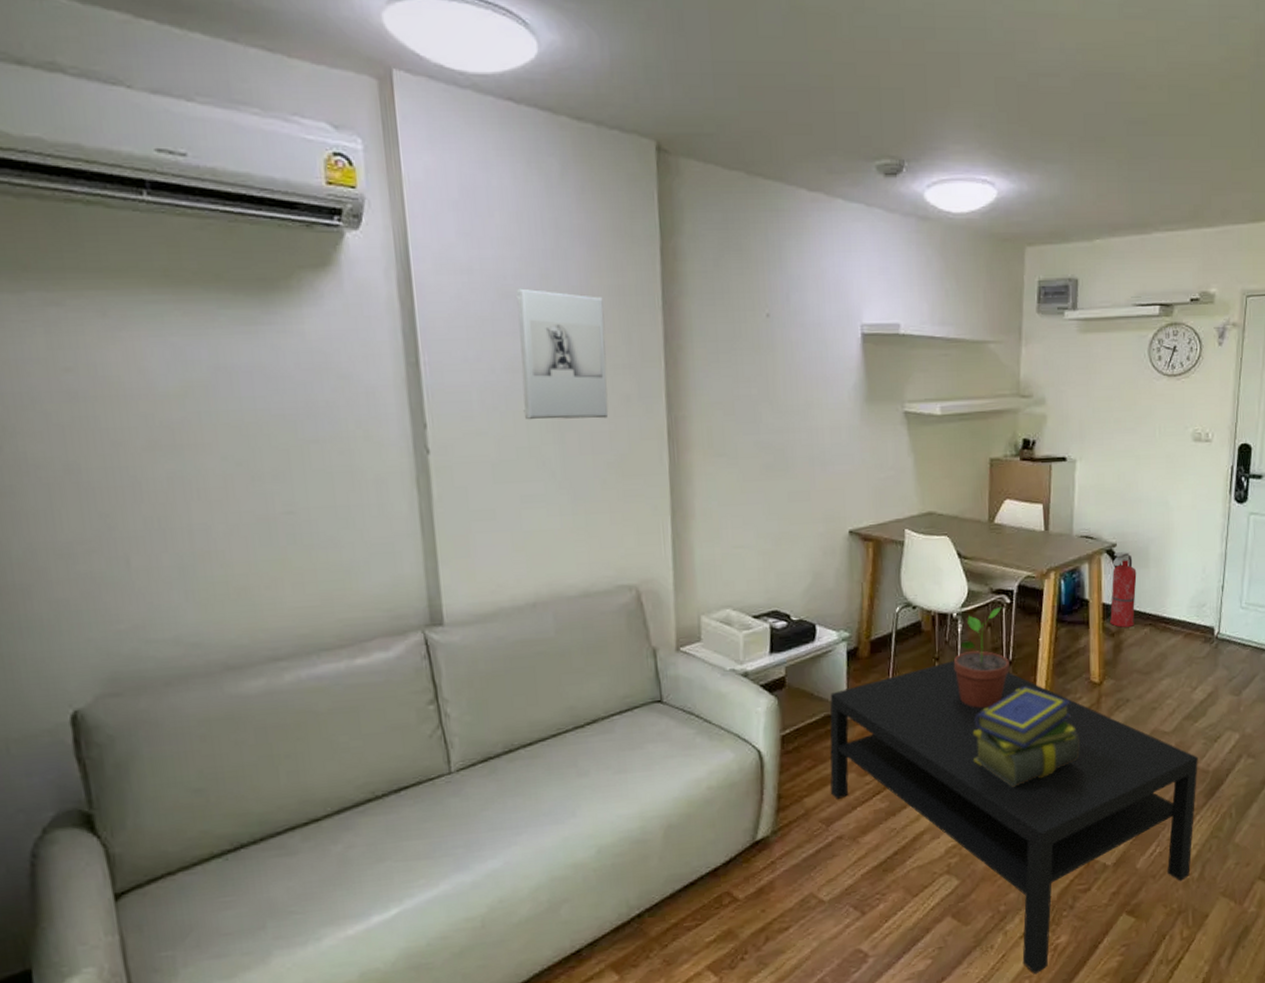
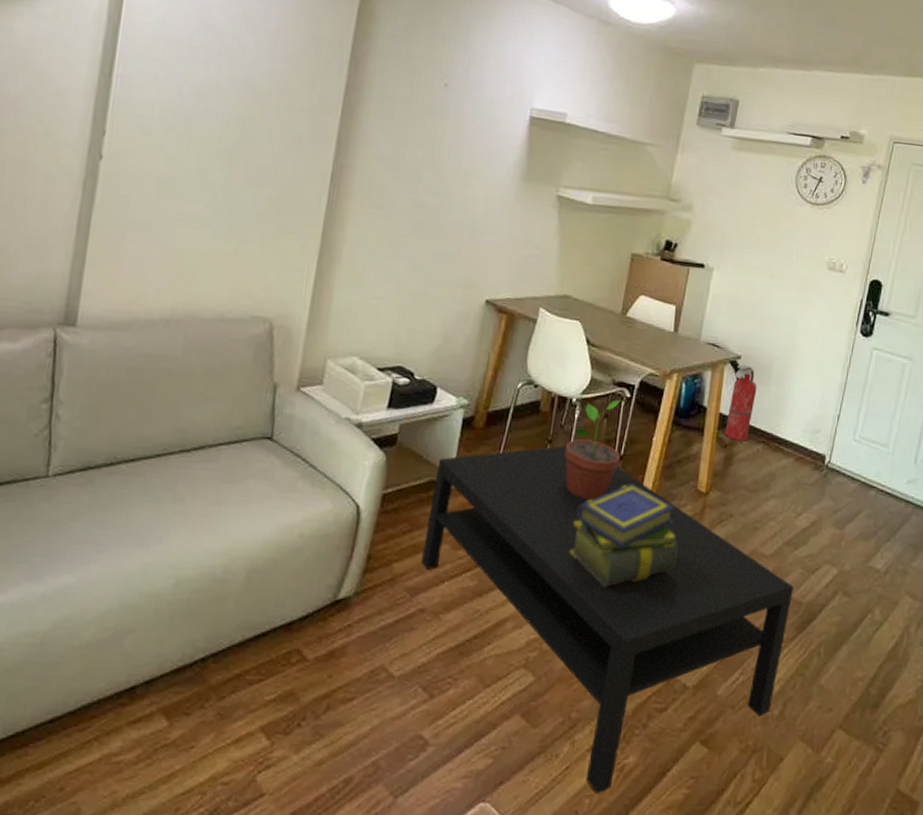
wall sculpture: present [516,288,609,420] -> none [199,22,296,155]

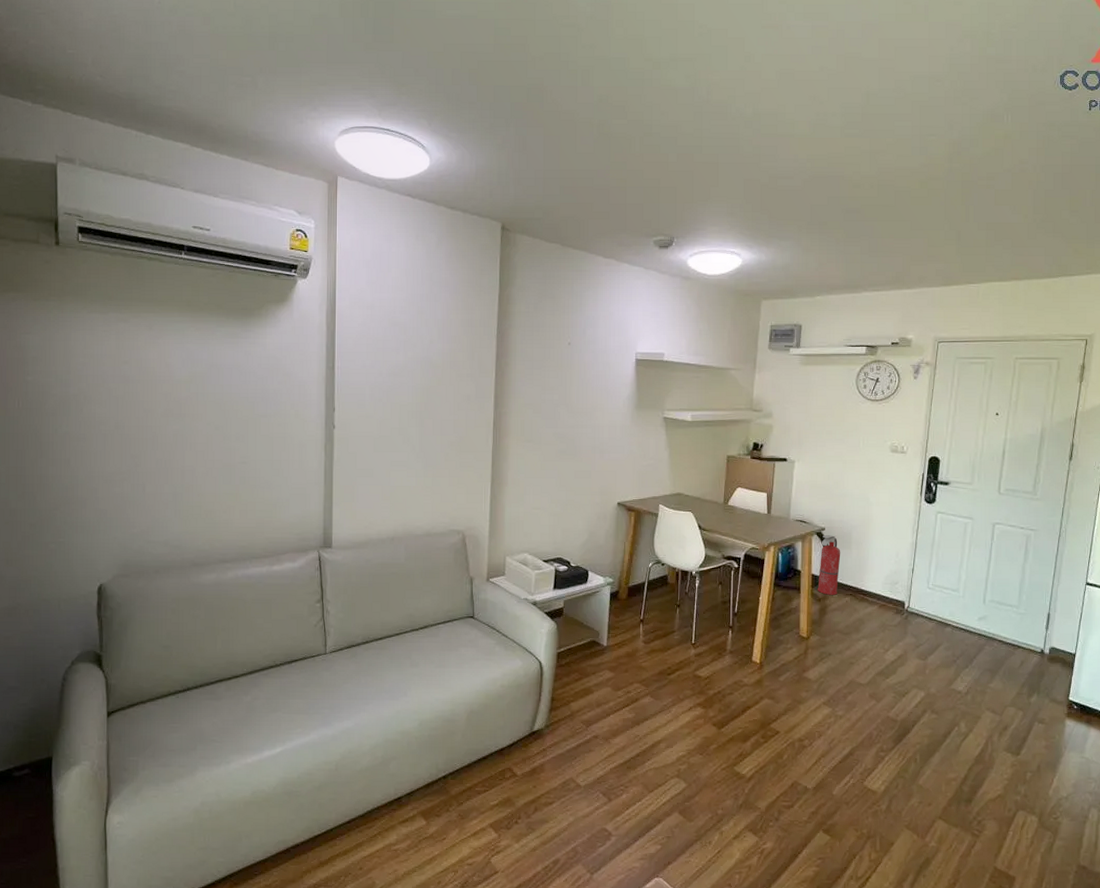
coffee table: present [420,446,794,794] -> none [590,608,888,871]
potted plant: present [564,400,622,499] -> none [691,570,735,648]
stack of books: present [569,484,678,587] -> none [703,634,789,714]

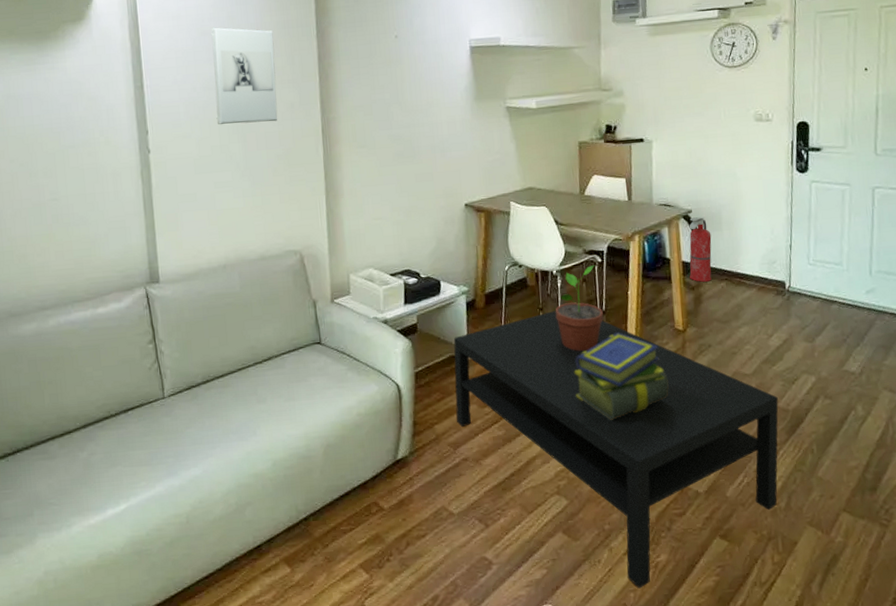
wall sculpture: none [398,320,457,411] -> present [211,27,278,125]
coffee table: none [590,608,888,871] -> present [453,311,779,589]
potted plant: none [691,570,735,648] -> present [555,265,604,351]
stack of books: none [703,634,789,714] -> present [575,333,669,420]

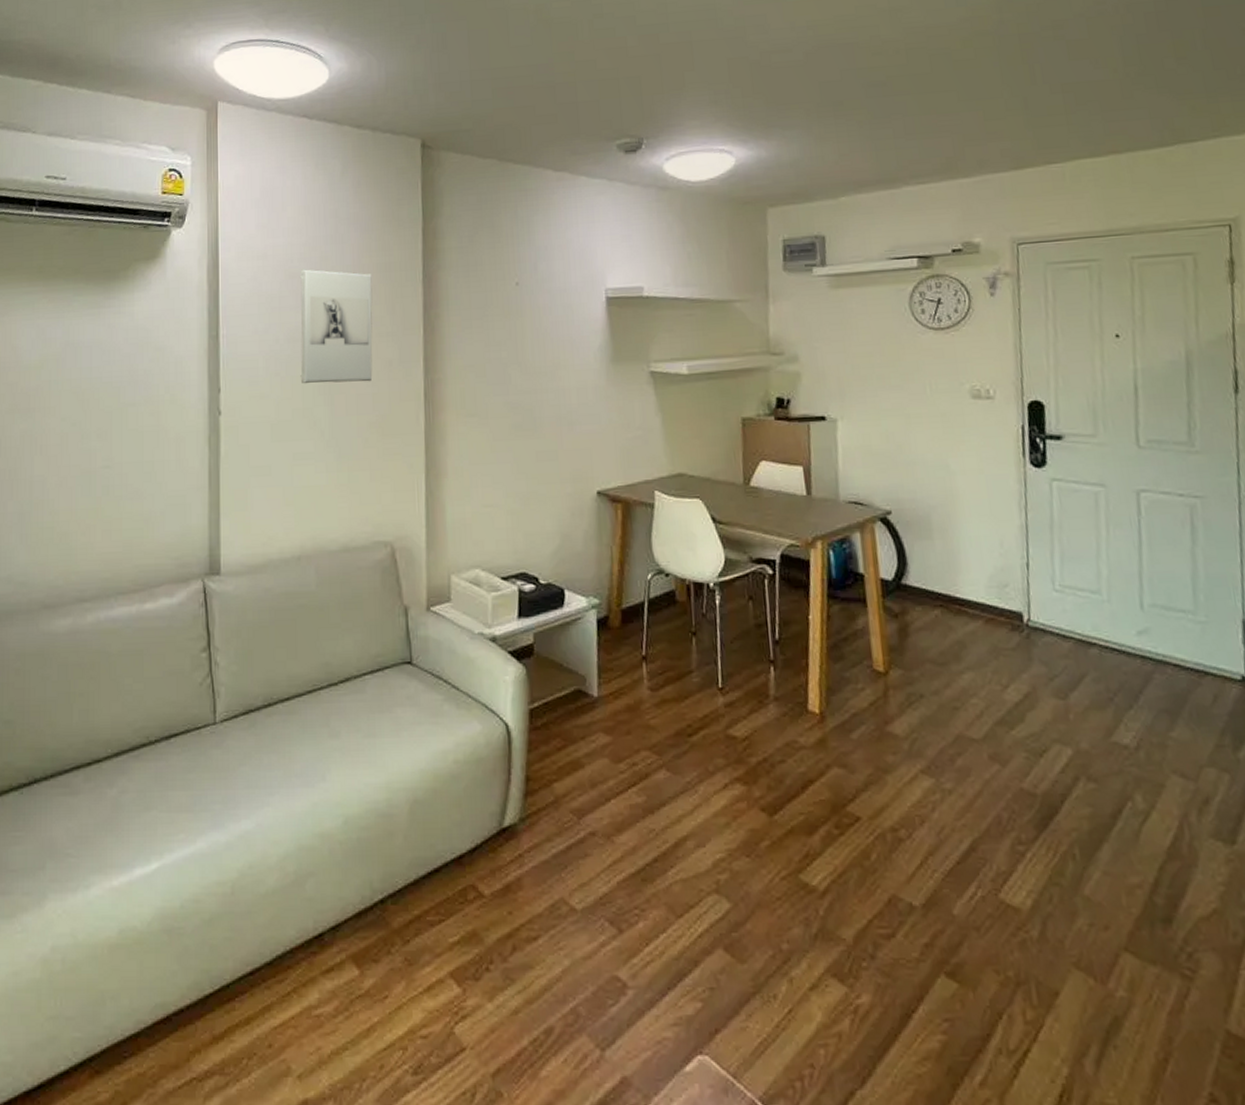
coffee table: present [453,311,779,589] -> none [580,637,1026,1043]
potted plant: present [555,265,604,351] -> none [712,578,777,693]
stack of books: present [575,333,669,420] -> none [739,671,868,792]
fire extinguisher: present [689,217,712,282] -> none [888,520,921,608]

